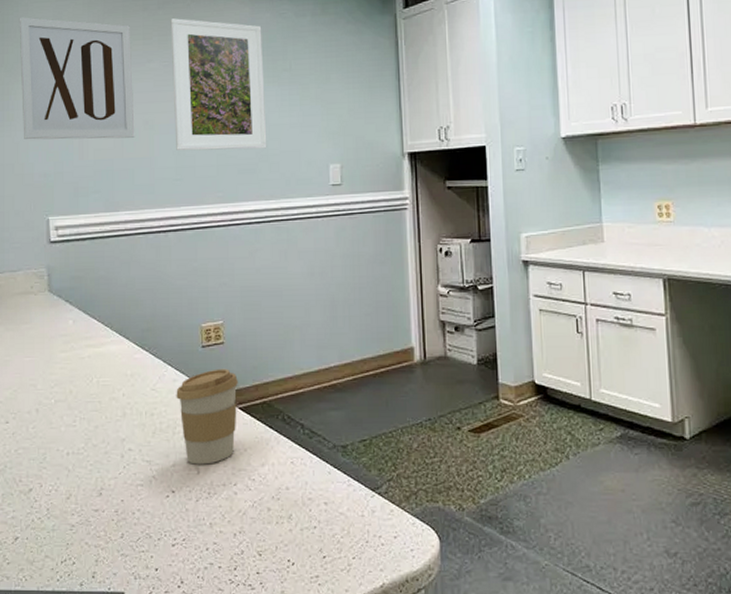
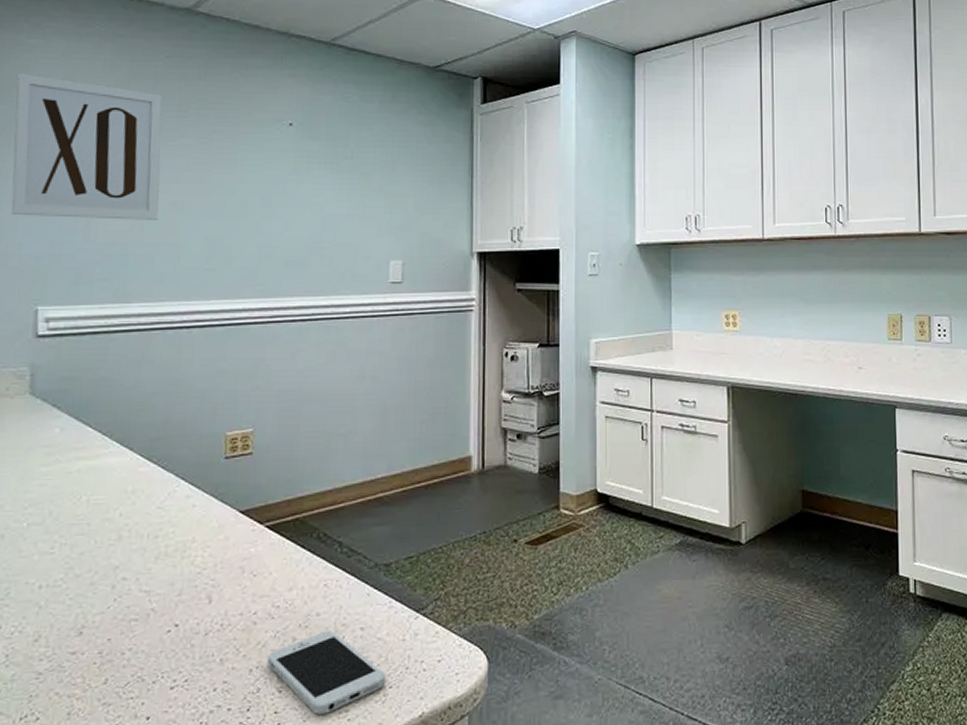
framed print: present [170,18,267,151] -> none [209,91,322,240]
coffee cup: present [176,368,238,465] -> none [188,482,267,593]
smartphone: none [247,503,350,578] -> present [267,630,387,714]

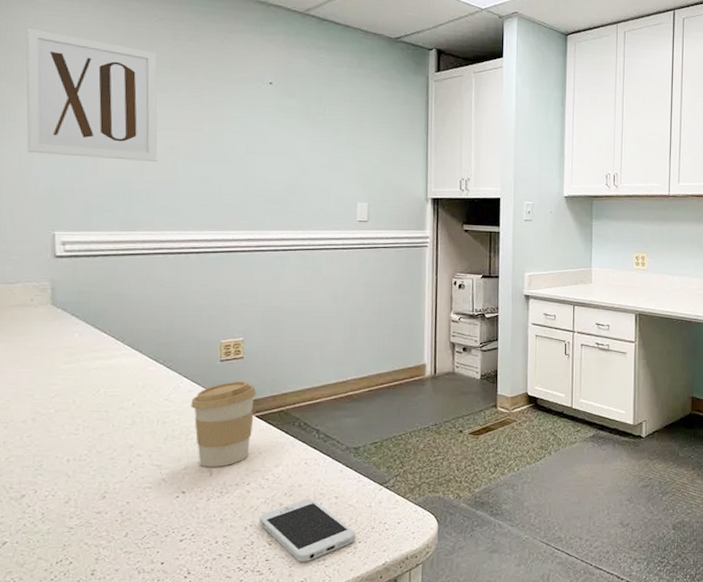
coffee cup: none [188,482,267,593] -> present [191,381,256,467]

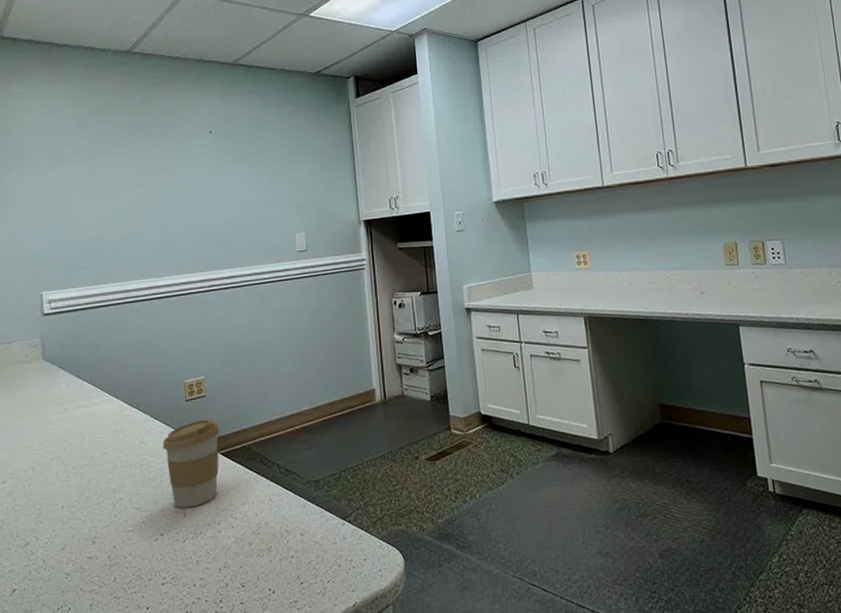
wall art: present [25,28,158,162] -> none [12,115,121,224]
smartphone: present [259,498,356,562] -> none [231,536,325,605]

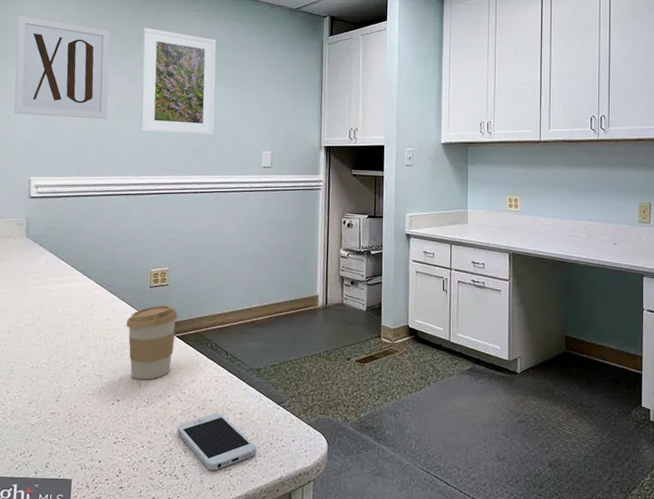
wall art: none [12,115,121,224] -> present [14,16,110,119]
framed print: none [151,112,240,228] -> present [140,28,217,135]
smartphone: none [231,536,325,605] -> present [177,412,257,470]

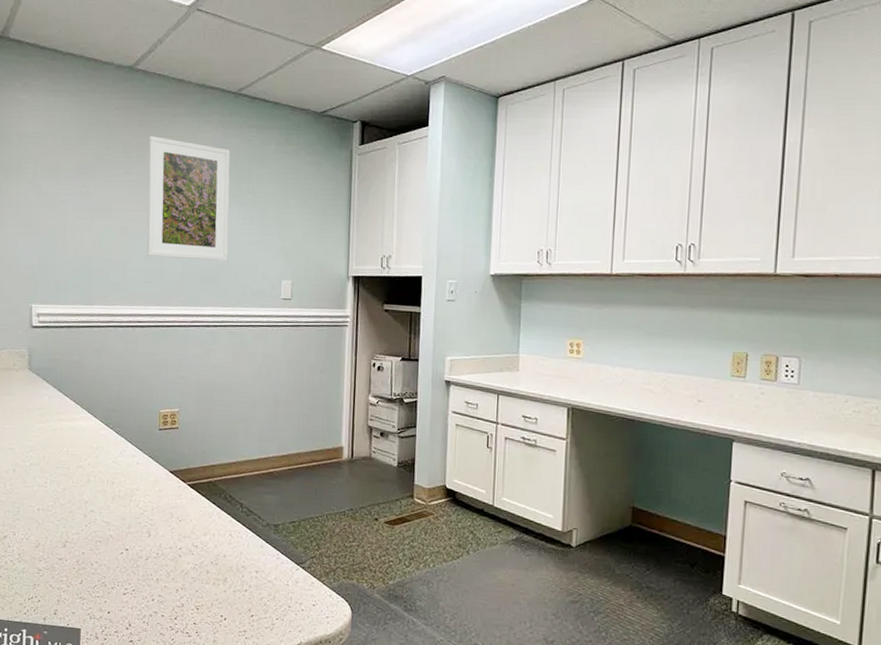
wall art: present [14,16,110,119] -> none [13,123,113,241]
coffee cup: present [126,305,177,380] -> none [134,449,188,530]
smartphone: present [177,412,257,470] -> none [188,569,274,631]

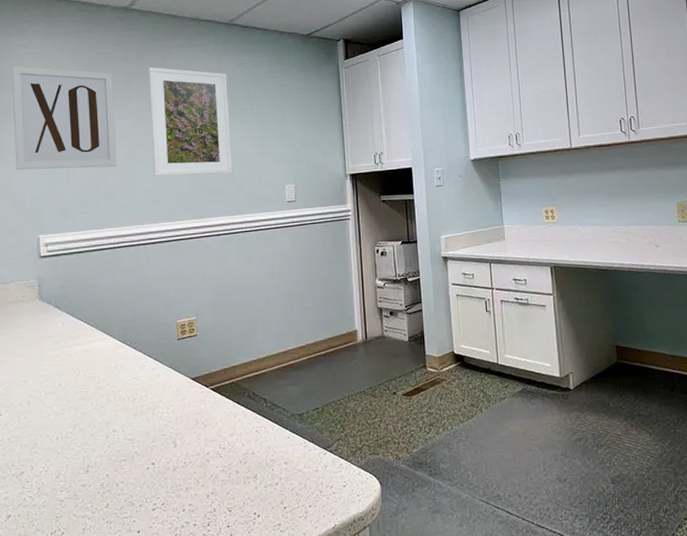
wall art: none [13,123,113,241] -> present [11,66,117,170]

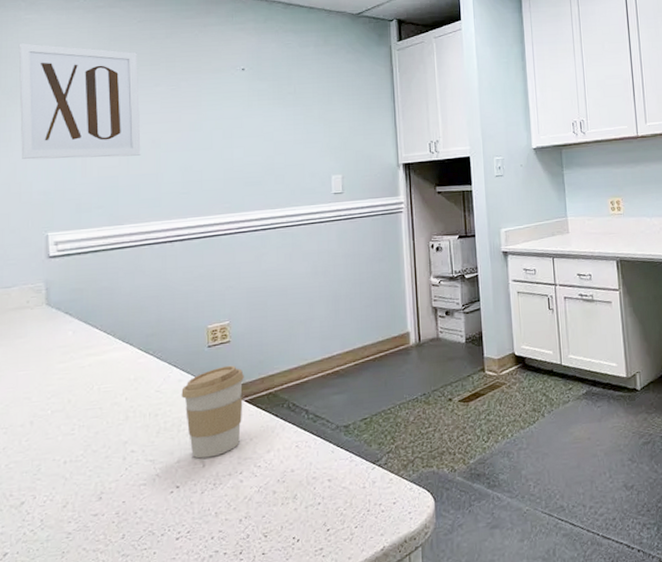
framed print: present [148,67,233,177] -> none [178,46,273,167]
coffee cup: none [155,356,209,439] -> present [181,365,244,459]

